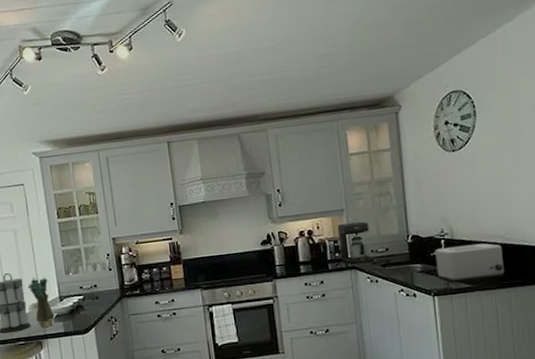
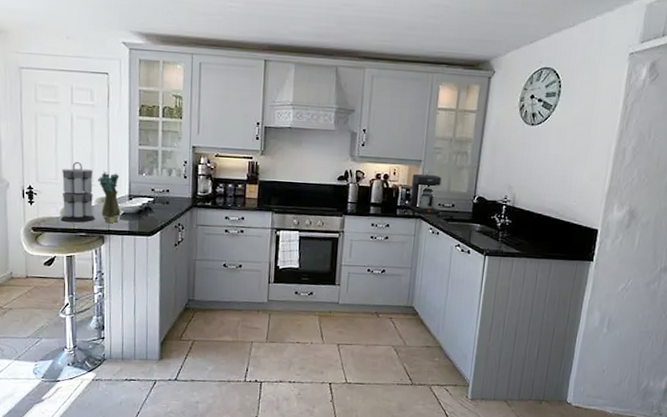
toaster: present [435,243,504,283] -> none [493,213,554,249]

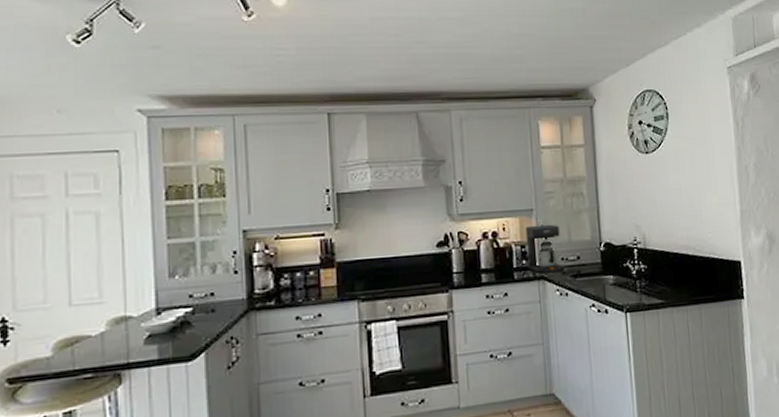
spice rack: present [60,161,95,223] -> none [52,272,106,363]
vase: present [97,170,121,223] -> none [107,280,146,352]

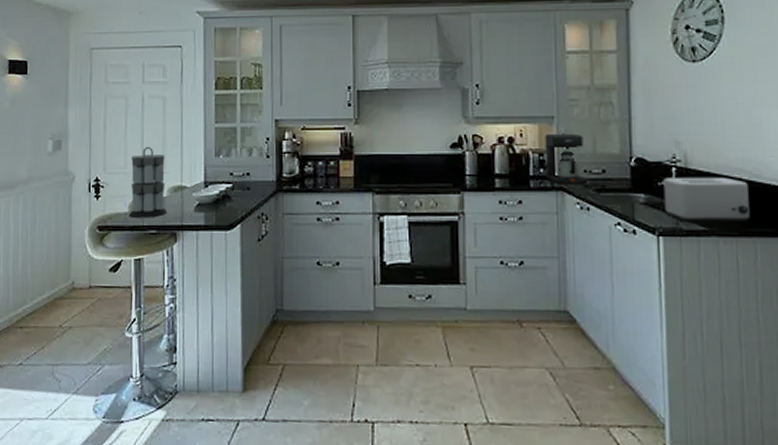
spice rack: none [52,272,106,363] -> present [128,146,167,218]
toaster: none [627,254,695,298] -> present [663,177,750,223]

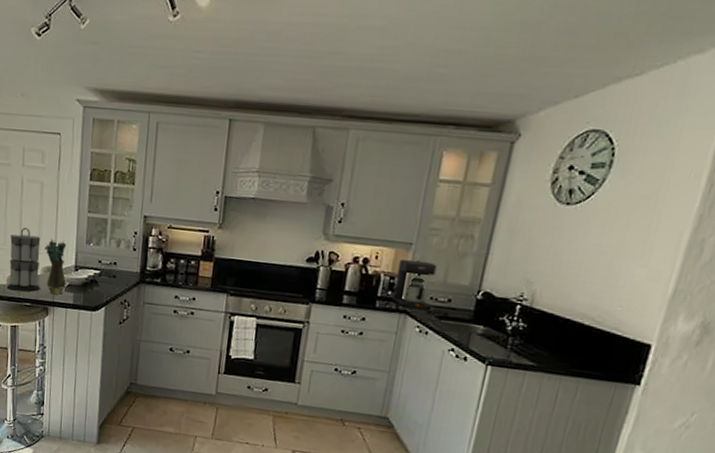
vase: none [169,155,196,216] -> present [44,238,67,294]
toaster: present [663,177,750,223] -> none [499,314,587,364]

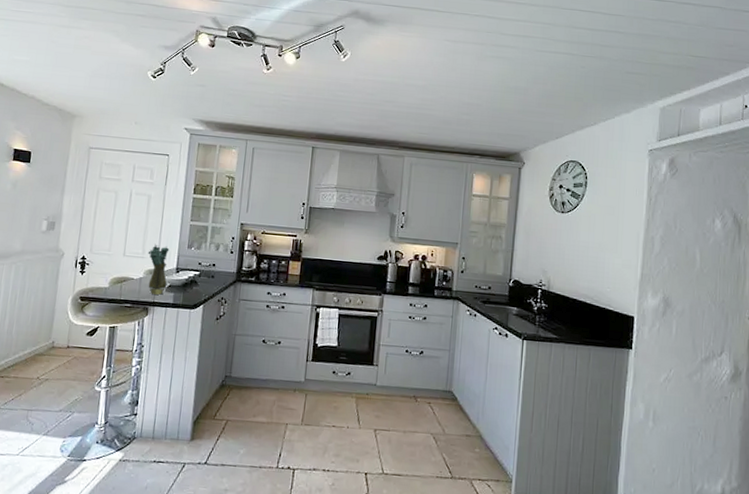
spice rack: present [6,227,41,292] -> none [108,234,145,294]
coffee maker: present [391,258,437,310] -> none [446,255,478,296]

